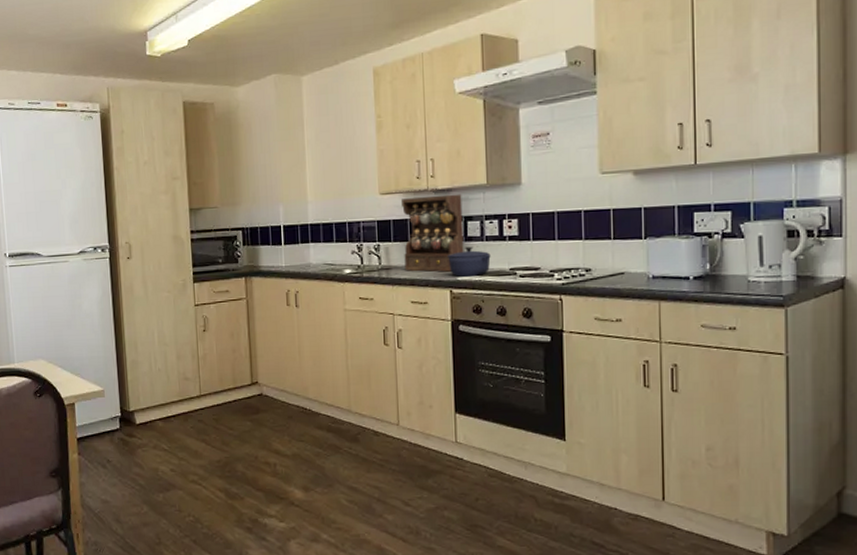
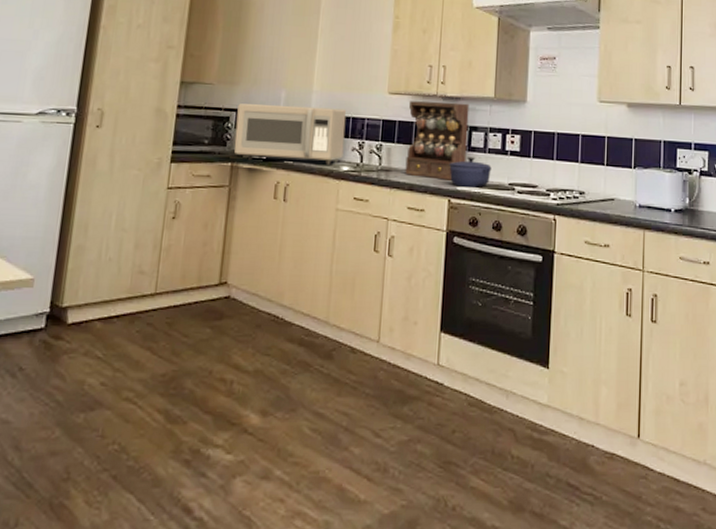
microwave: none [242,215,344,274] -> present [234,103,347,165]

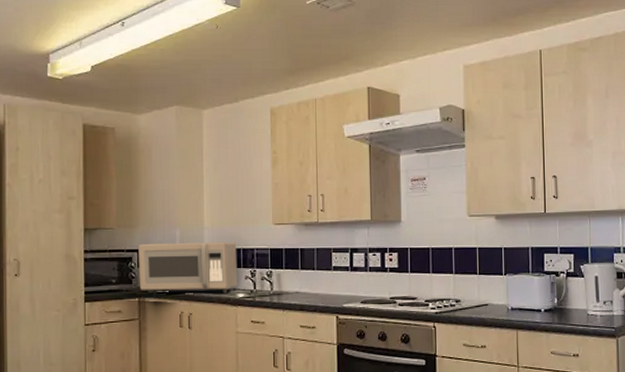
spice rack: present [405,101,470,180] -> none [294,227,350,299]
cooking pot: present [449,156,492,188] -> none [335,276,374,304]

